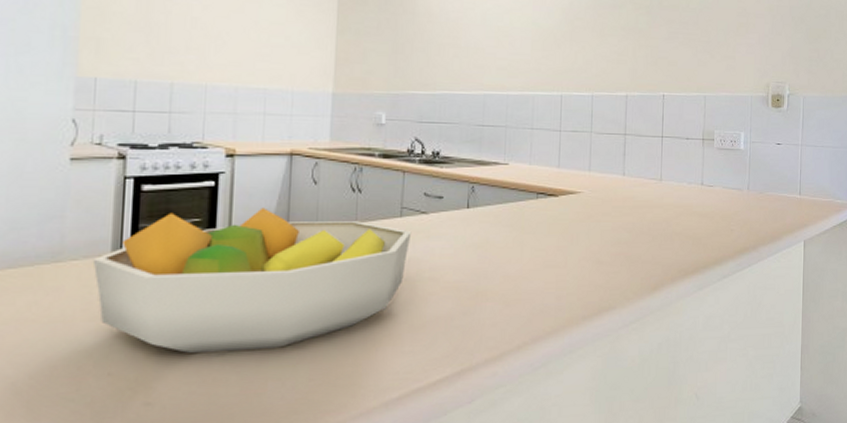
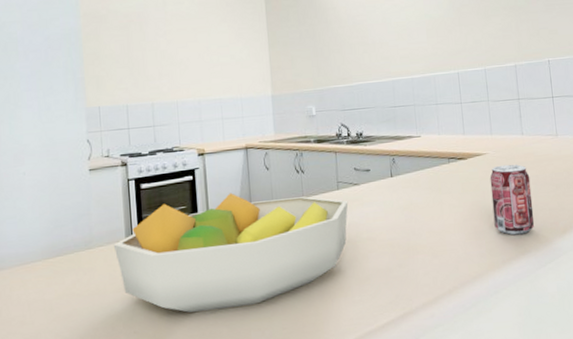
beverage can: none [579,207,626,288] -> present [490,164,535,236]

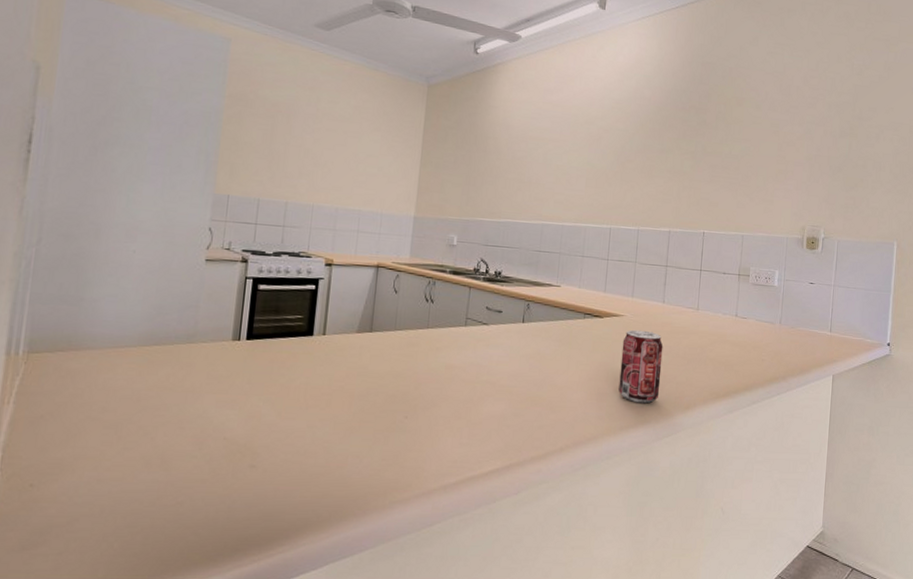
fruit bowl: present [113,193,349,313] -> none [217,309,474,430]

